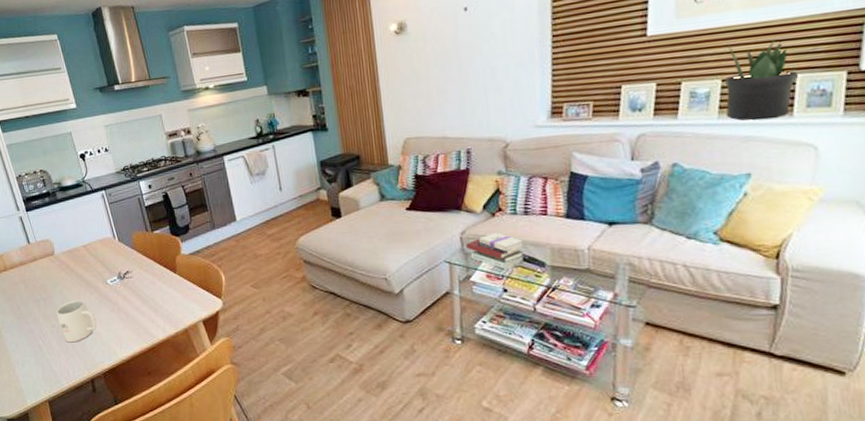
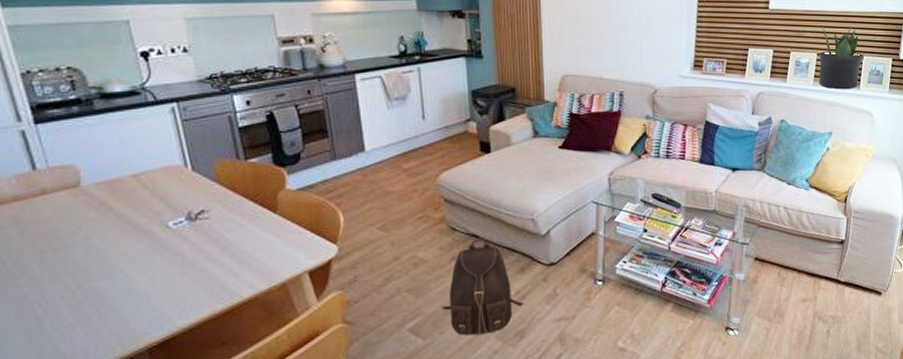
mug: present [56,300,97,343] -> none [75,249,144,310]
backpack: none [309,296,382,383] -> present [442,238,523,336]
books: present [466,232,524,271] -> none [613,173,664,212]

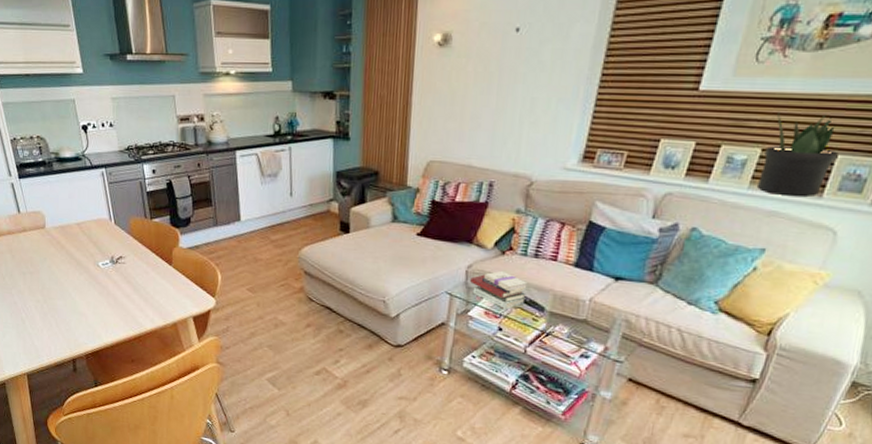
backpack: present [442,238,523,336] -> none [296,311,368,397]
books: none [613,173,664,212] -> present [470,270,528,310]

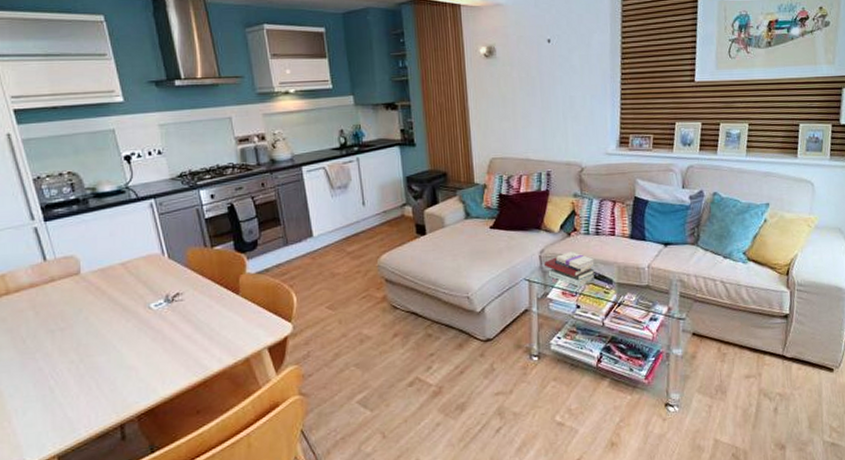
planter: present [757,111,839,197] -> none [751,94,800,159]

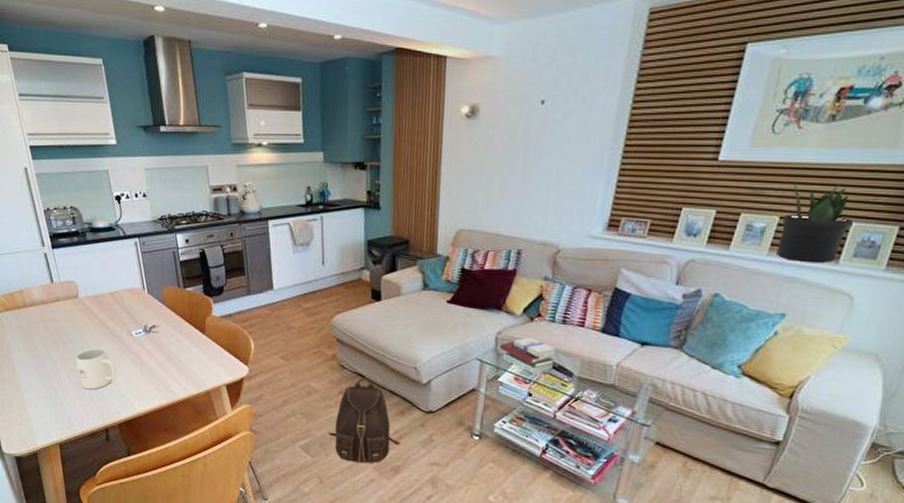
mug: none [78,328,132,382] -> present [75,347,116,390]
backpack: none [387,316,462,408] -> present [329,378,400,464]
planter: none [751,94,800,159] -> present [776,180,853,264]

